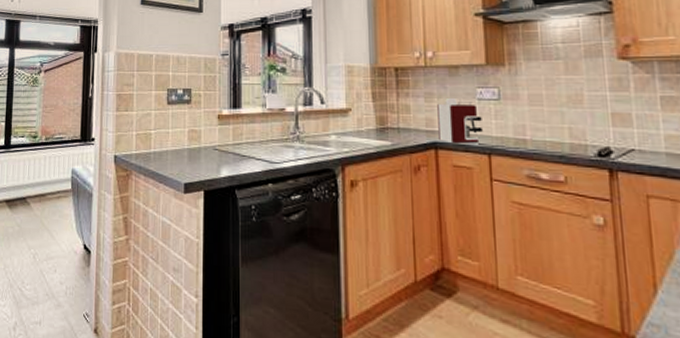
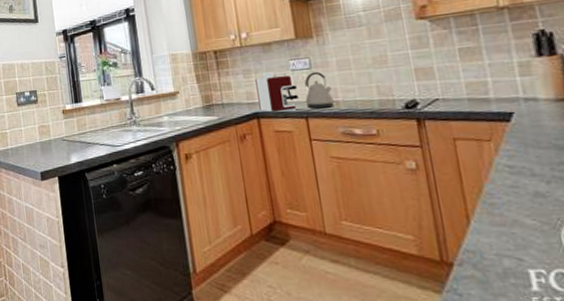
kettle: none [489,104,522,147] -> present [305,71,335,110]

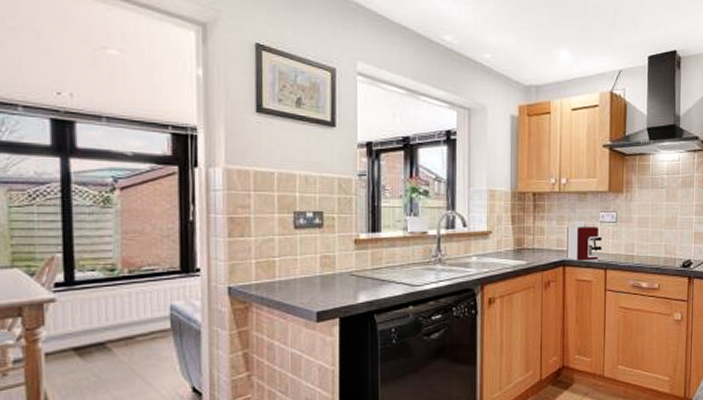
kettle: present [305,71,335,110] -> none [607,226,631,262]

